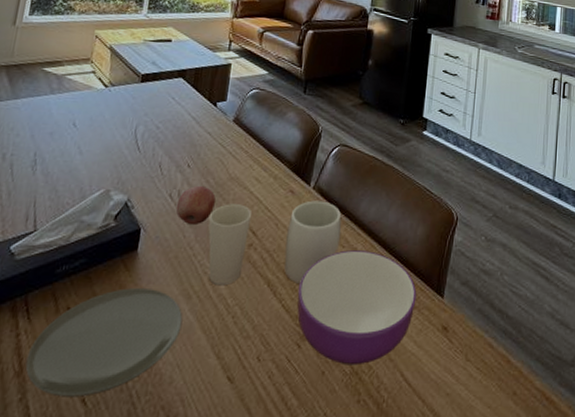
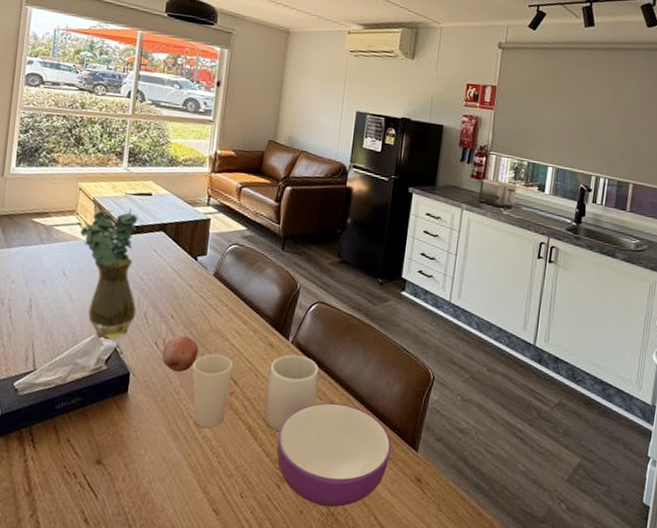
plate: present [25,288,183,397] -> none [34,426,171,517]
vase: none [94,51,157,193] -> present [80,204,138,339]
toaster: none [493,19,530,47] -> present [477,179,517,209]

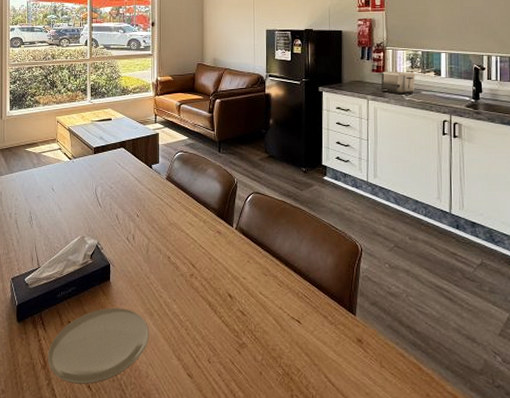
plate: none [34,426,171,517] -> present [48,308,149,384]
vase: present [80,204,138,339] -> none [61,131,109,238]
fruit: present [161,335,198,373] -> none [133,230,161,261]
cup: present [193,354,234,428] -> none [159,244,190,305]
mug: present [264,354,320,431] -> none [219,239,263,304]
bowl: present [276,402,392,508] -> none [233,278,332,368]

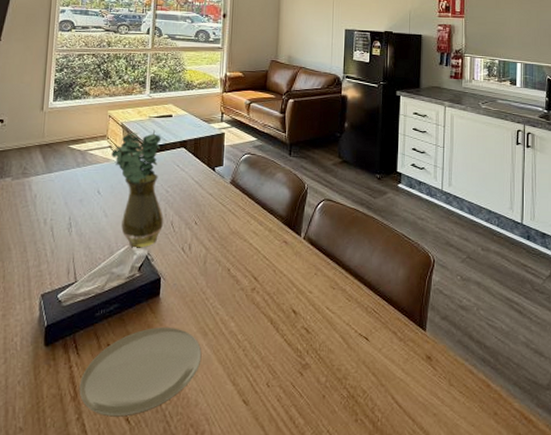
vase: none [61,131,109,238] -> present [111,128,163,248]
toaster: present [380,71,415,95] -> none [458,78,492,103]

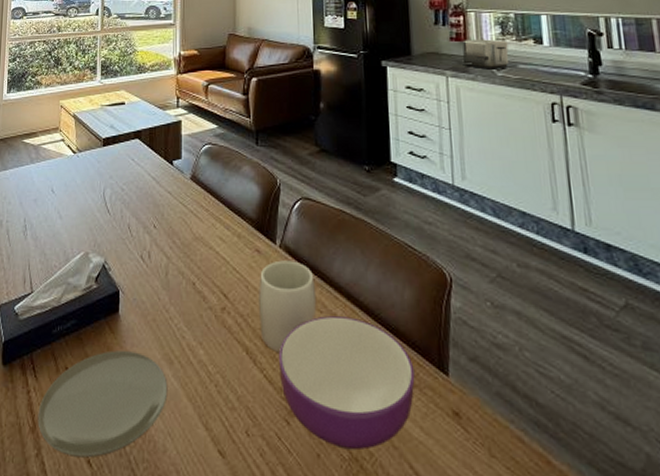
vase: present [111,128,163,248] -> none [64,118,119,255]
mug: none [283,249,331,321] -> present [259,260,317,352]
bowl: none [297,291,401,390] -> present [278,316,415,451]
toaster: none [458,78,492,103] -> present [462,39,509,70]

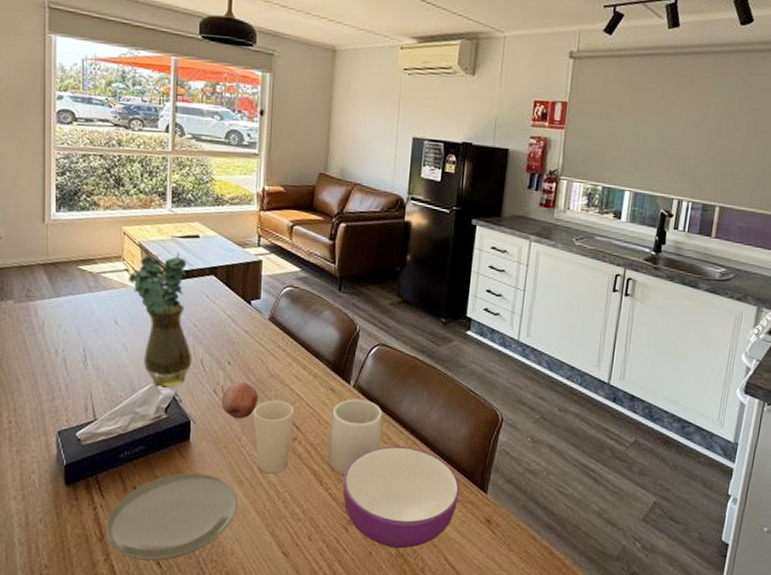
vase: none [64,118,119,255] -> present [128,248,192,388]
fruit: none [148,246,183,288] -> present [221,382,258,419]
cup: none [181,265,221,351] -> present [254,400,295,473]
toaster: present [462,39,509,70] -> none [547,207,591,239]

